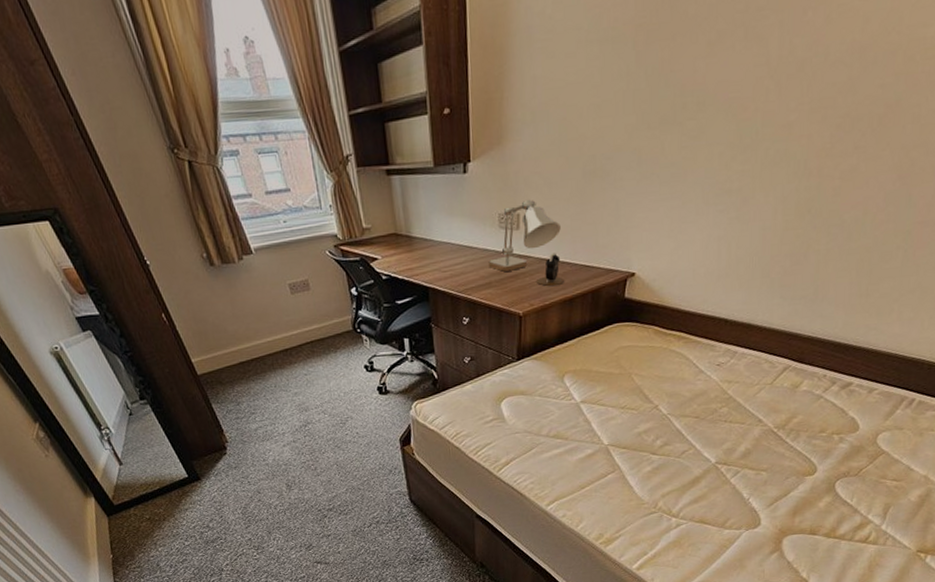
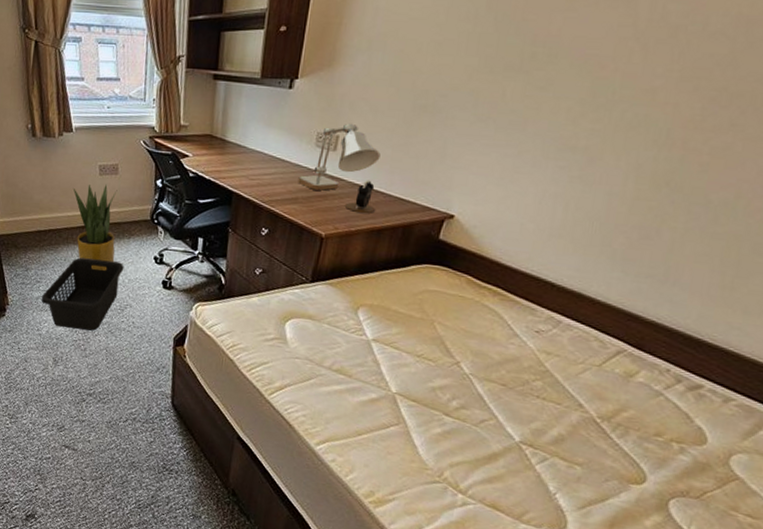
laundry basket: none [260,377,337,452] -> present [41,257,124,331]
planter: none [266,303,326,390] -> present [73,185,118,271]

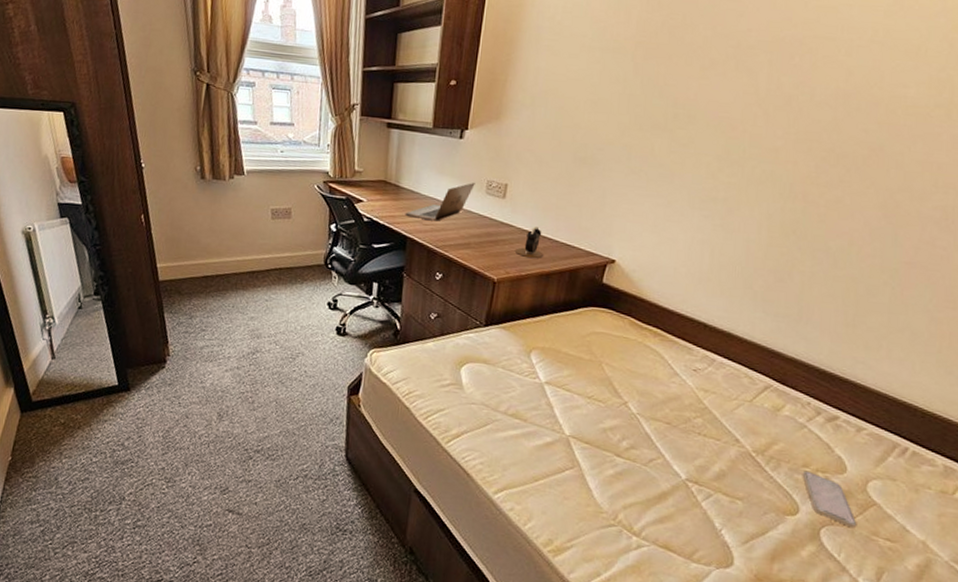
laundry basket: present [41,257,124,331] -> none [205,304,297,382]
planter: present [73,185,118,271] -> none [243,229,290,318]
laptop: none [230,135,305,176] -> present [405,183,475,221]
desk lamp: present [298,123,381,191] -> none [470,172,546,236]
smartphone: none [653,439,714,502] -> present [802,470,857,529]

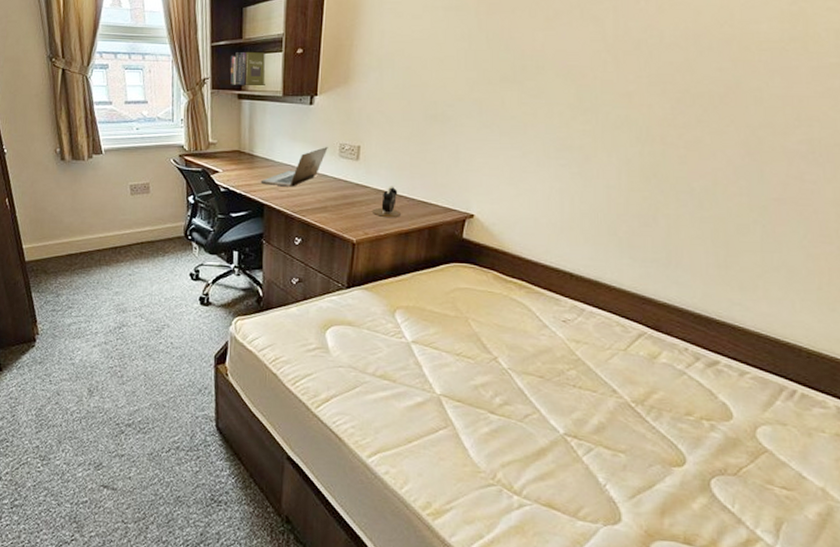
books: none [380,79,418,115] -> present [230,51,265,85]
smartphone: present [802,470,857,529] -> none [686,419,749,478]

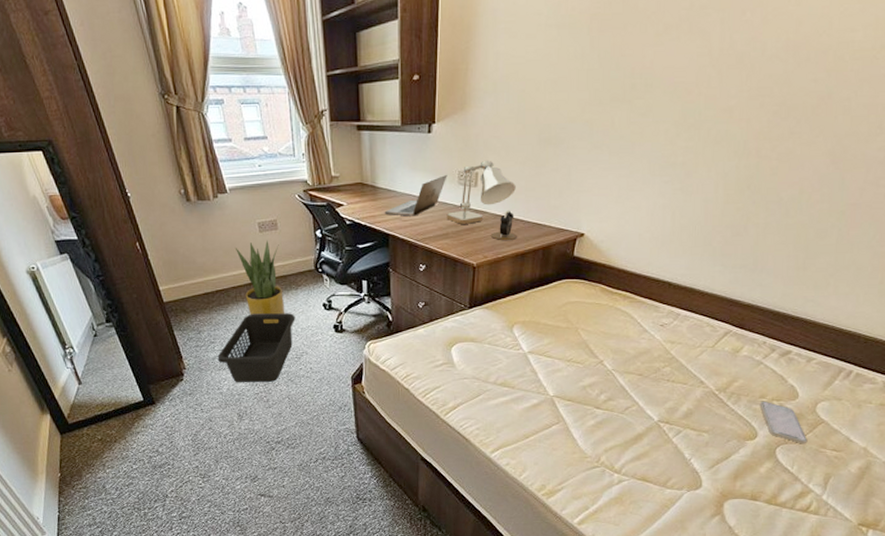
laundry basket: none [73,279,160,355] -> present [217,313,295,382]
planter: none [104,204,150,291] -> present [235,241,285,323]
books: present [230,51,265,85] -> none [347,79,382,116]
desk lamp: none [326,134,400,198] -> present [446,160,516,224]
smartphone: none [686,419,749,478] -> present [759,401,808,444]

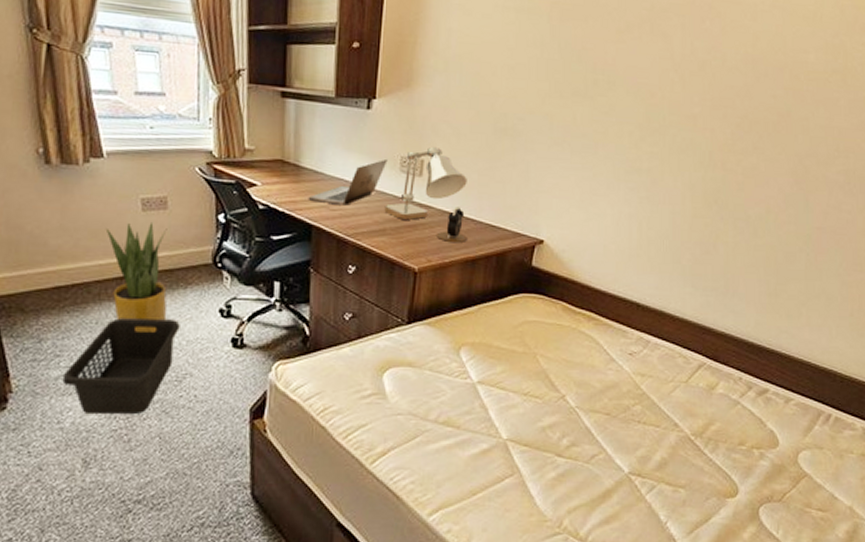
smartphone: present [759,401,808,444] -> none [739,449,792,503]

